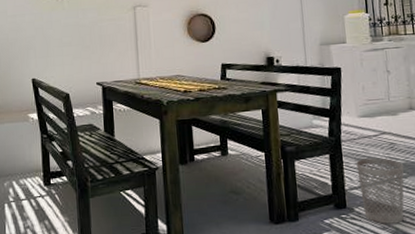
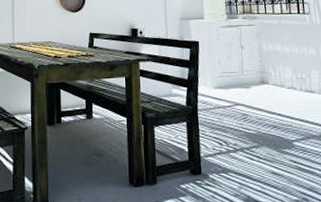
wastebasket: present [356,158,405,224] -> none [211,127,256,191]

